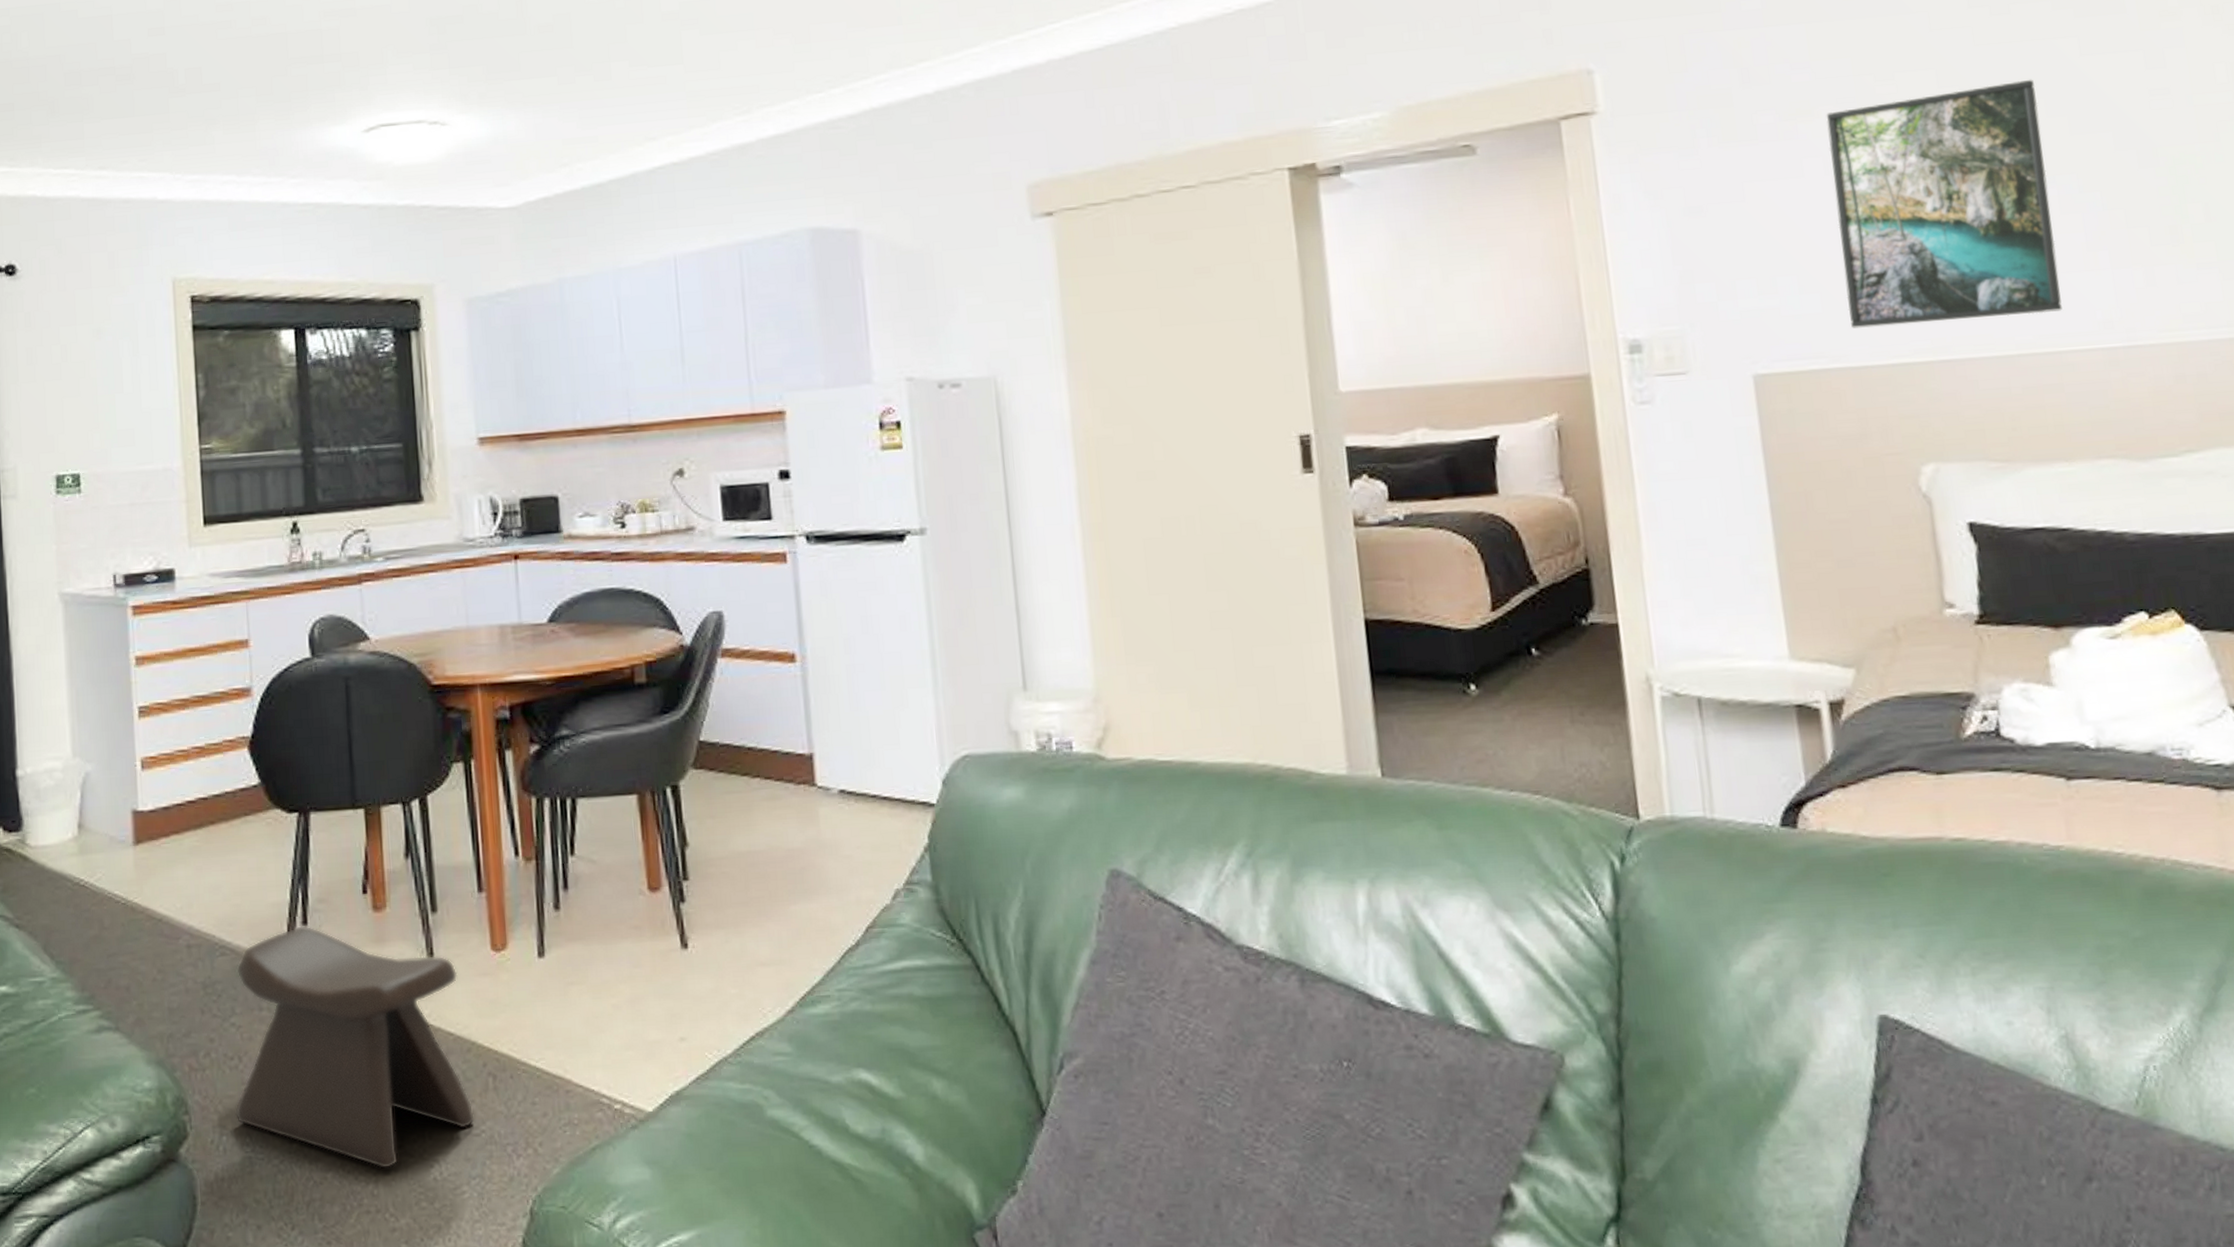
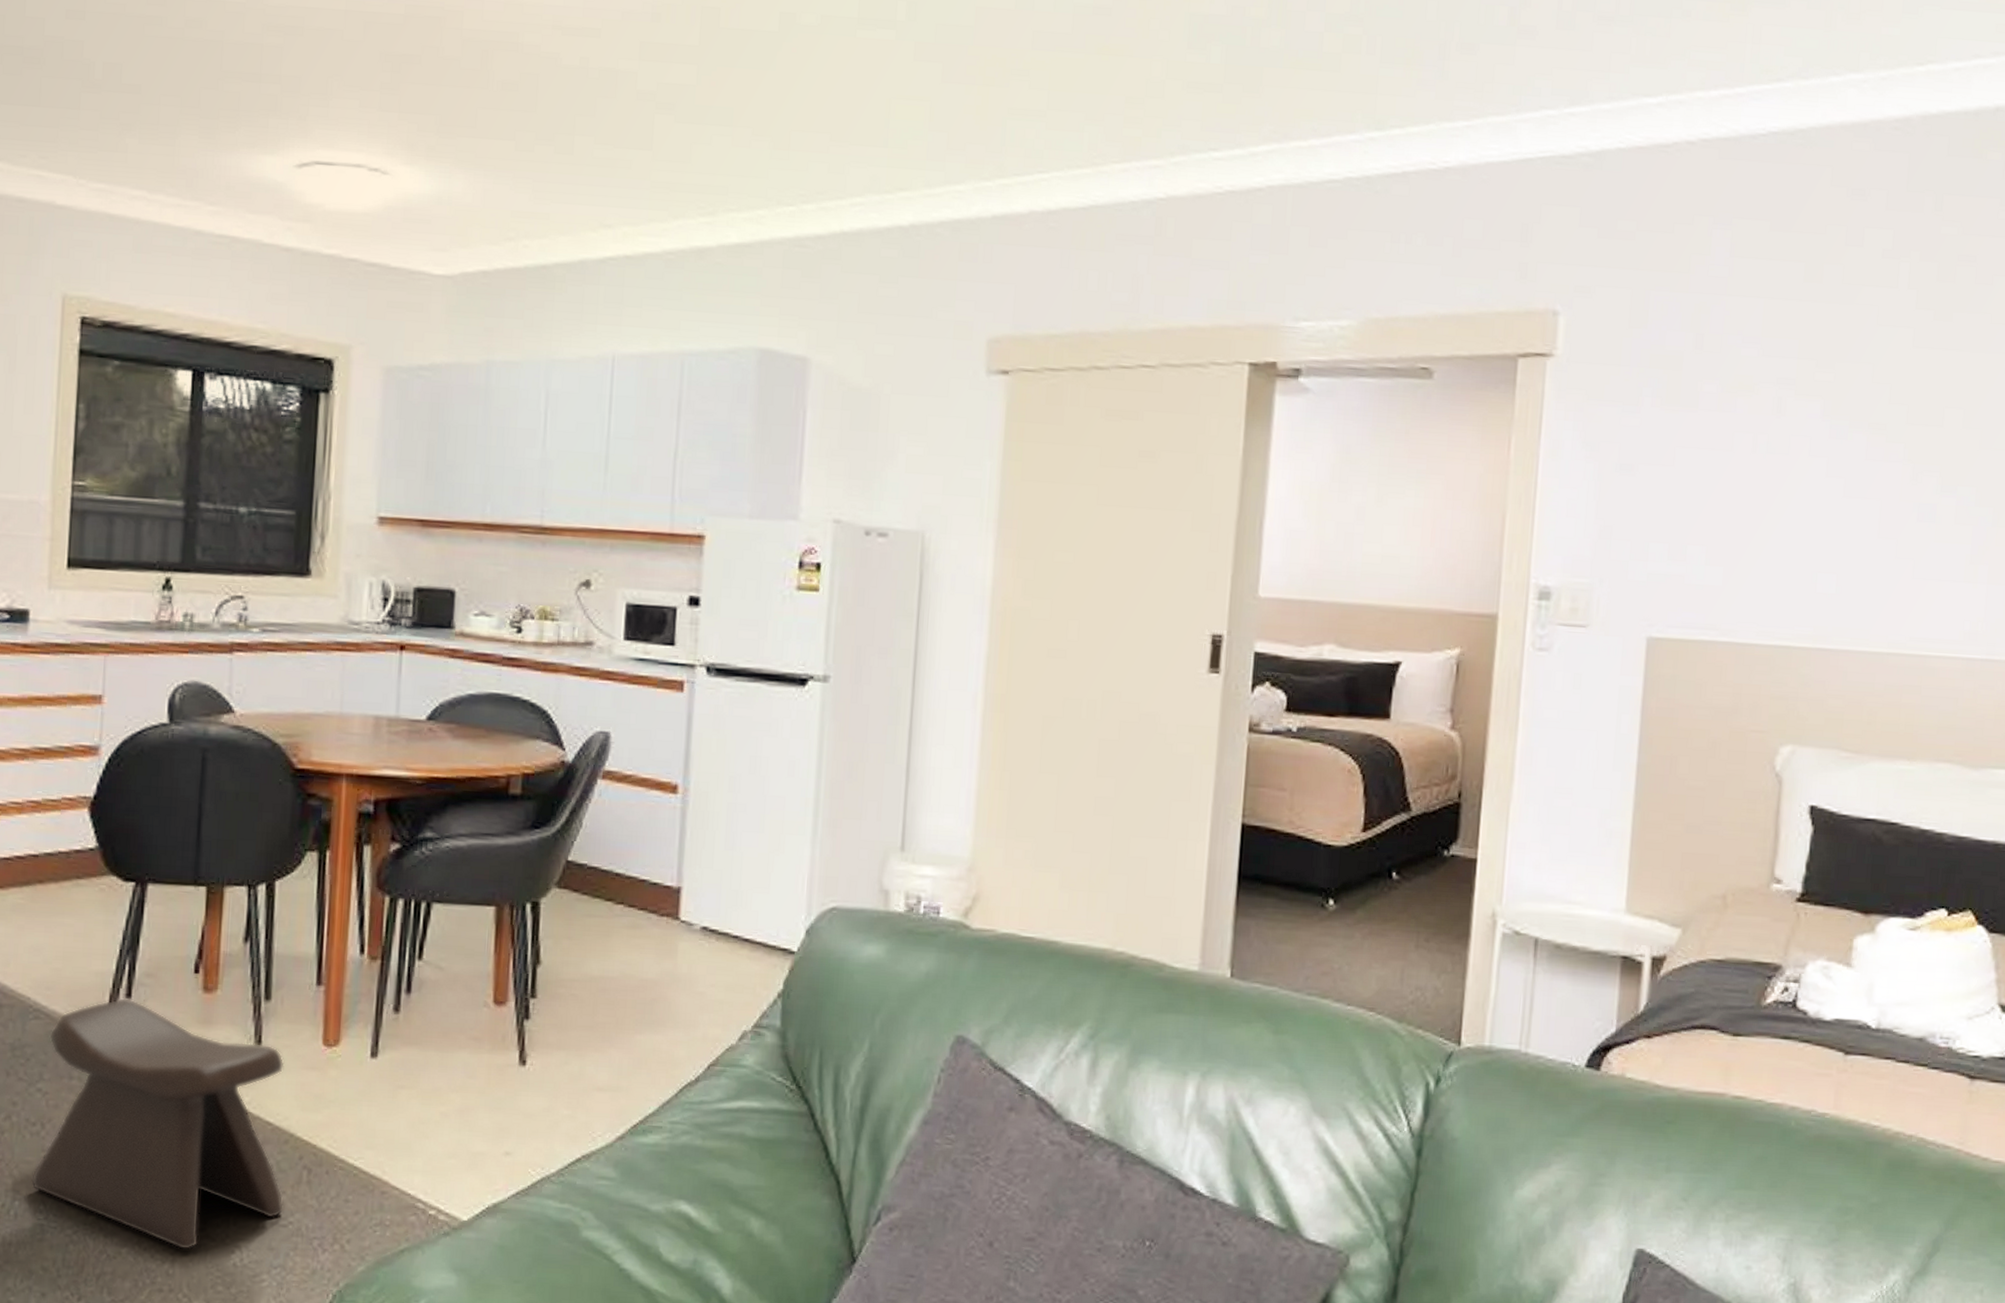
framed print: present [1826,79,2062,329] -> none [1745,388,1959,617]

